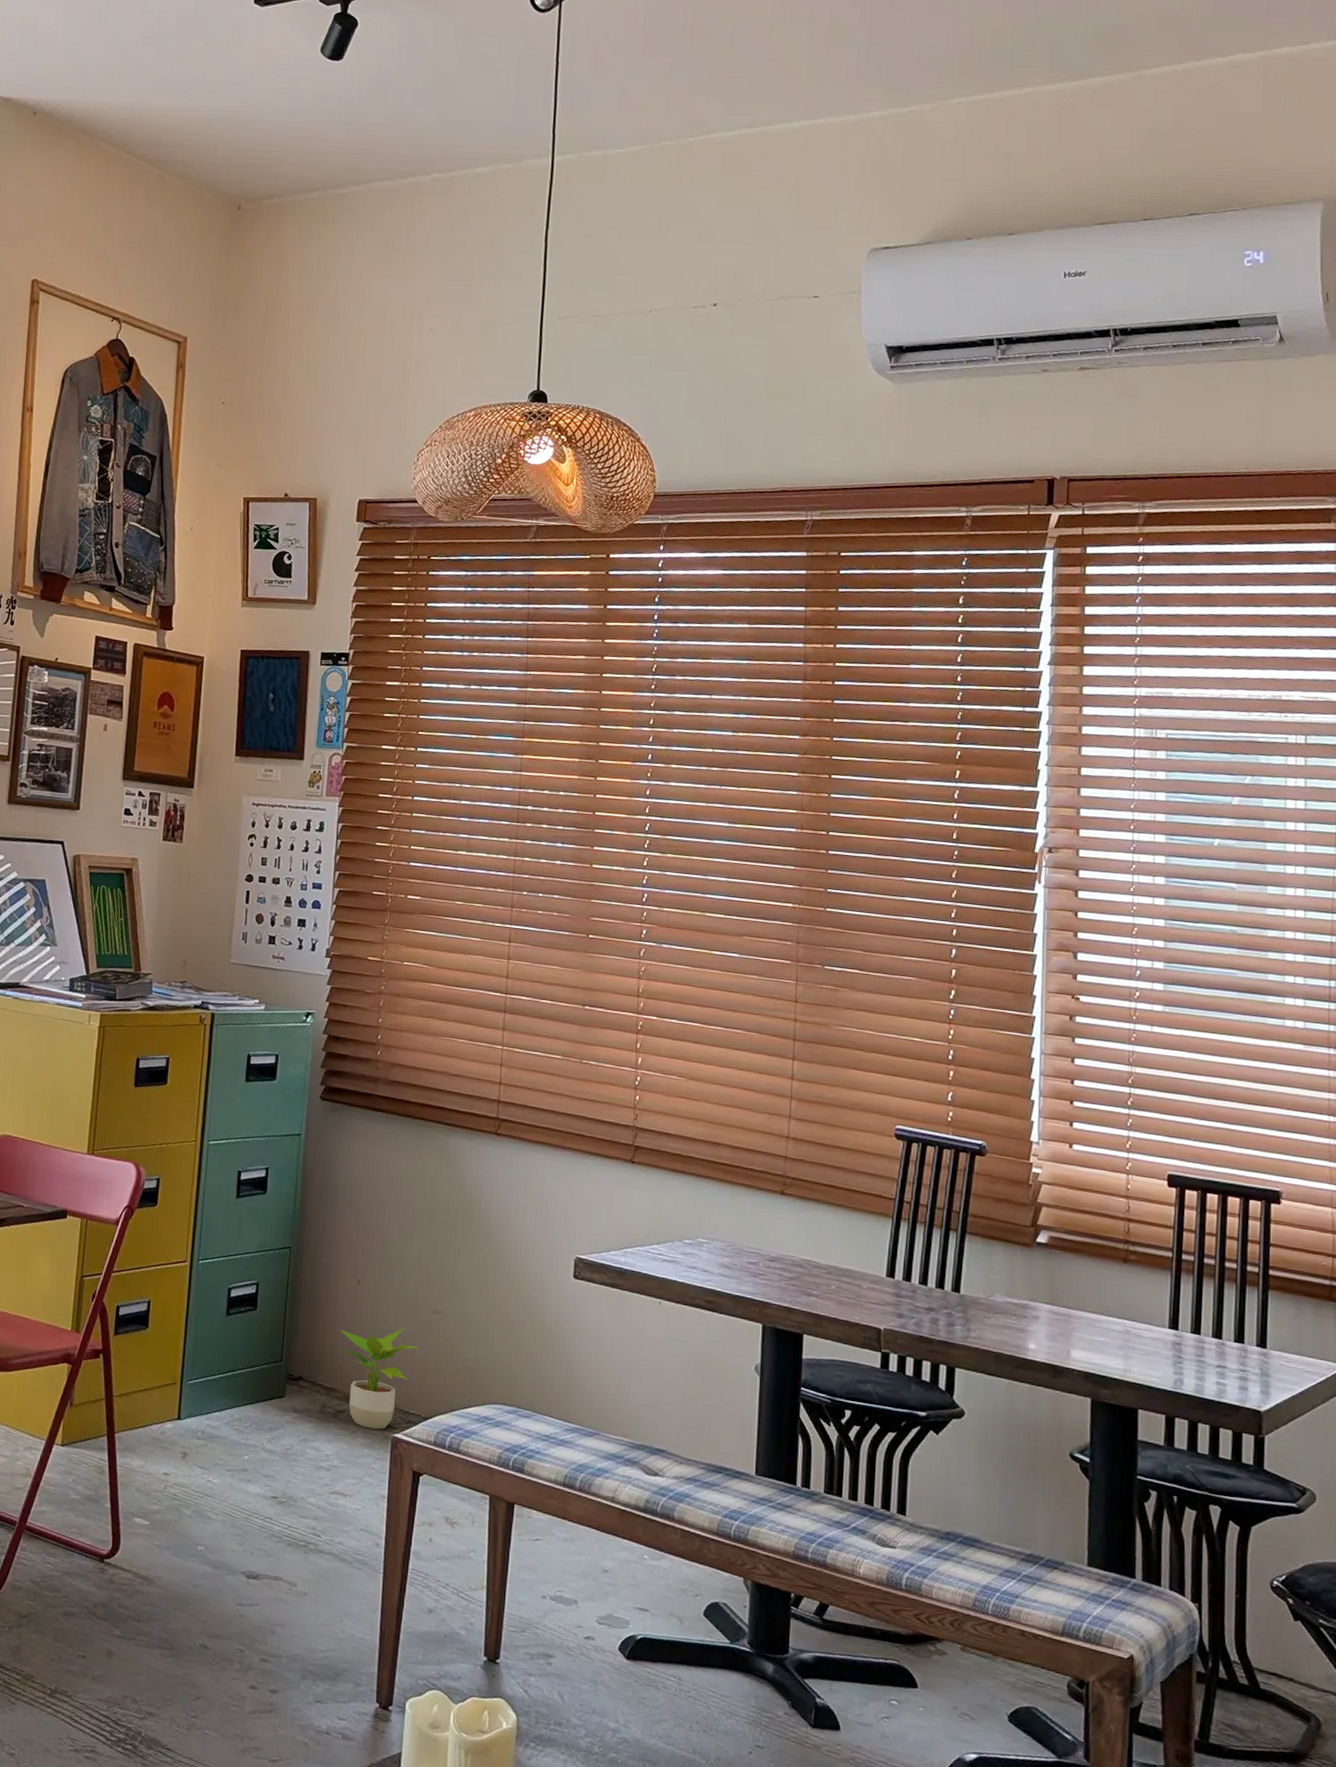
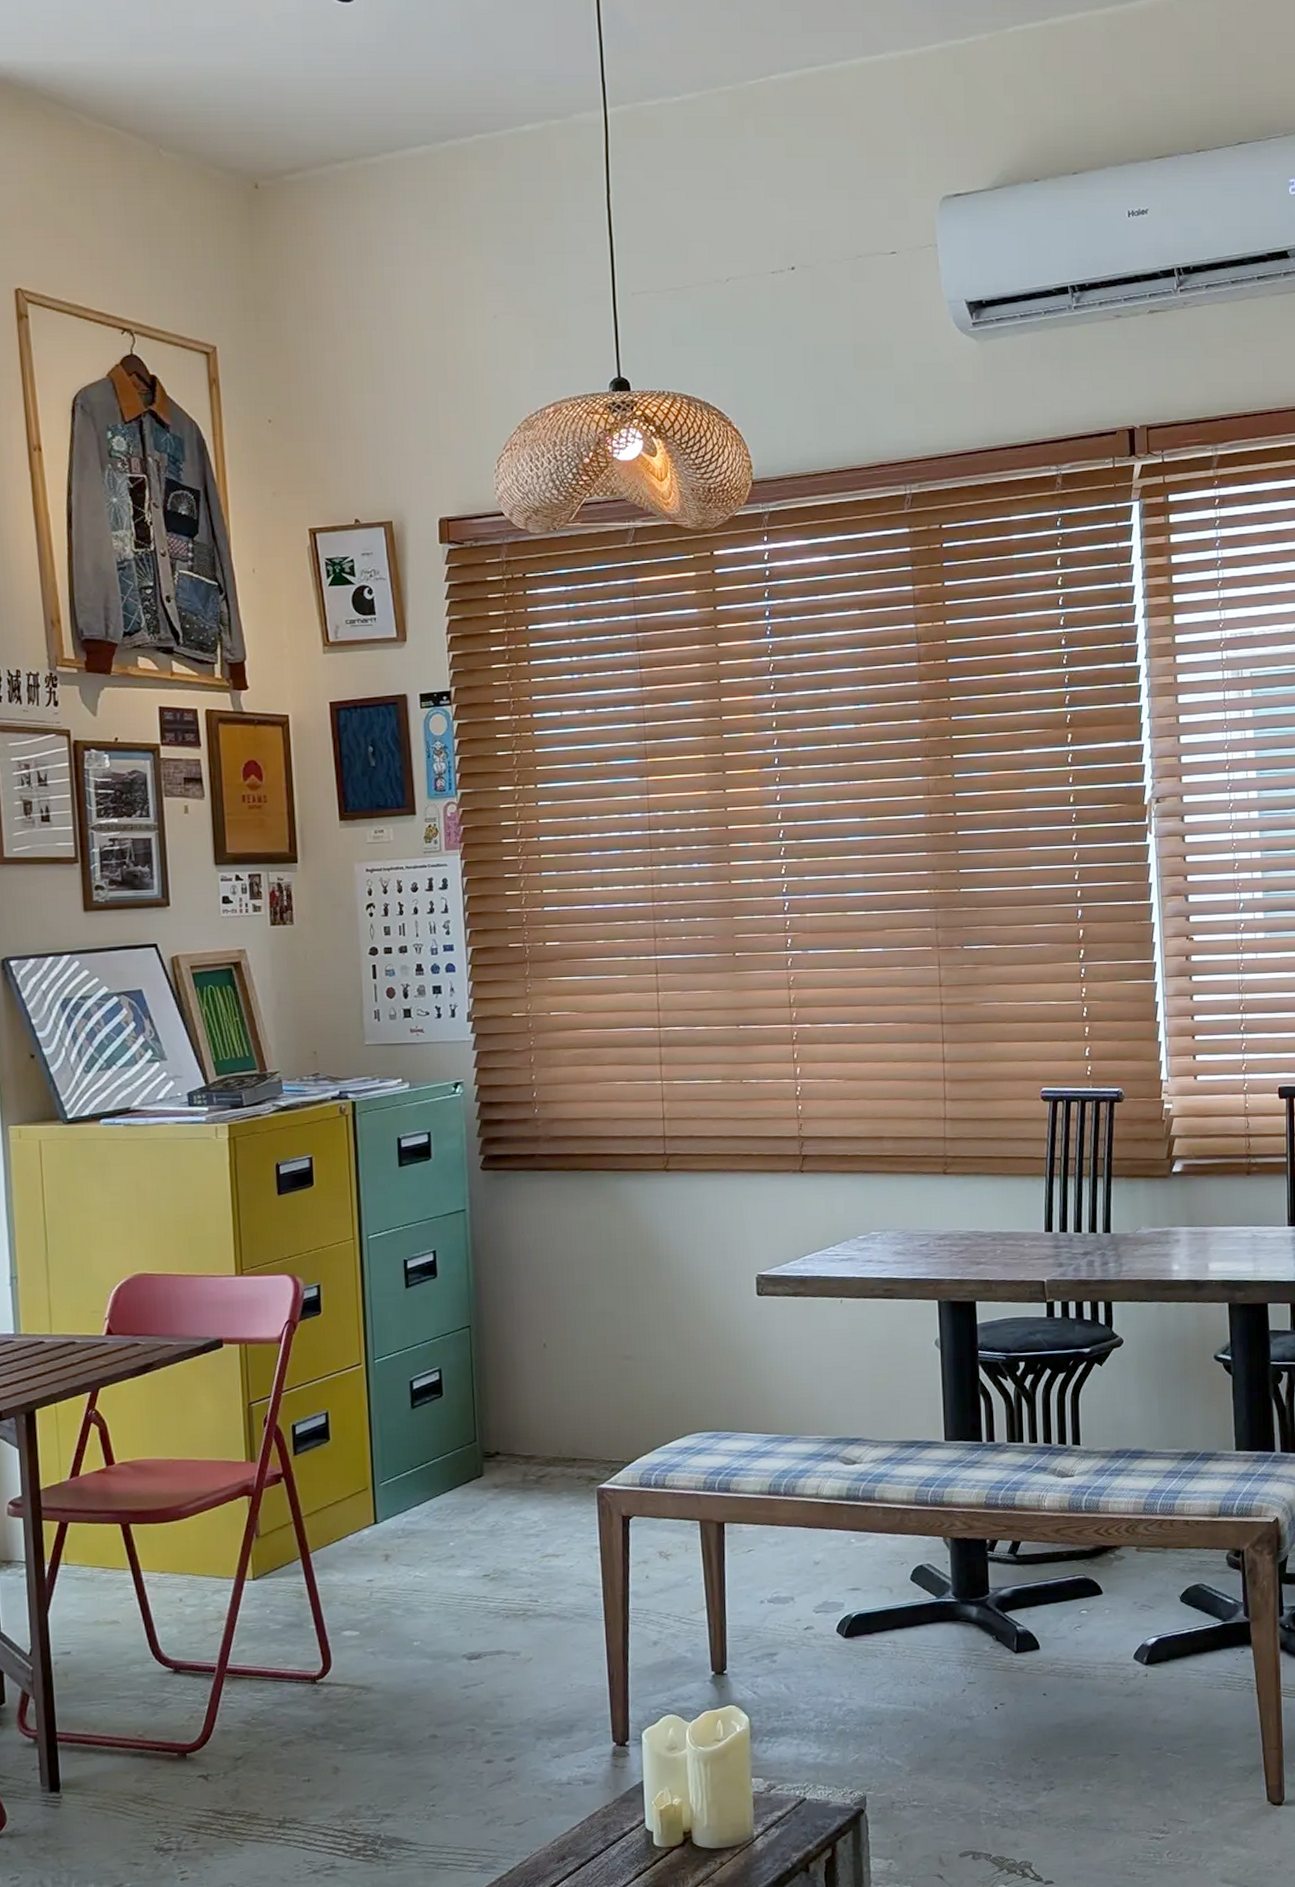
potted plant: present [339,1327,419,1430] -> none [531,1379,614,1486]

